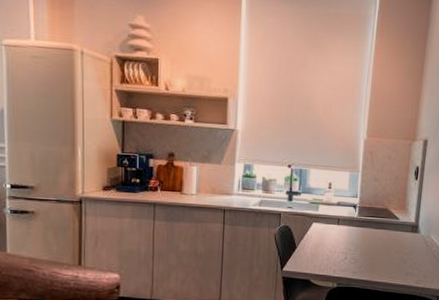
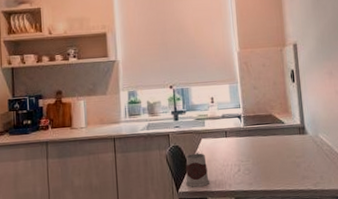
mug: none [291,235,315,268] -> present [186,152,209,187]

